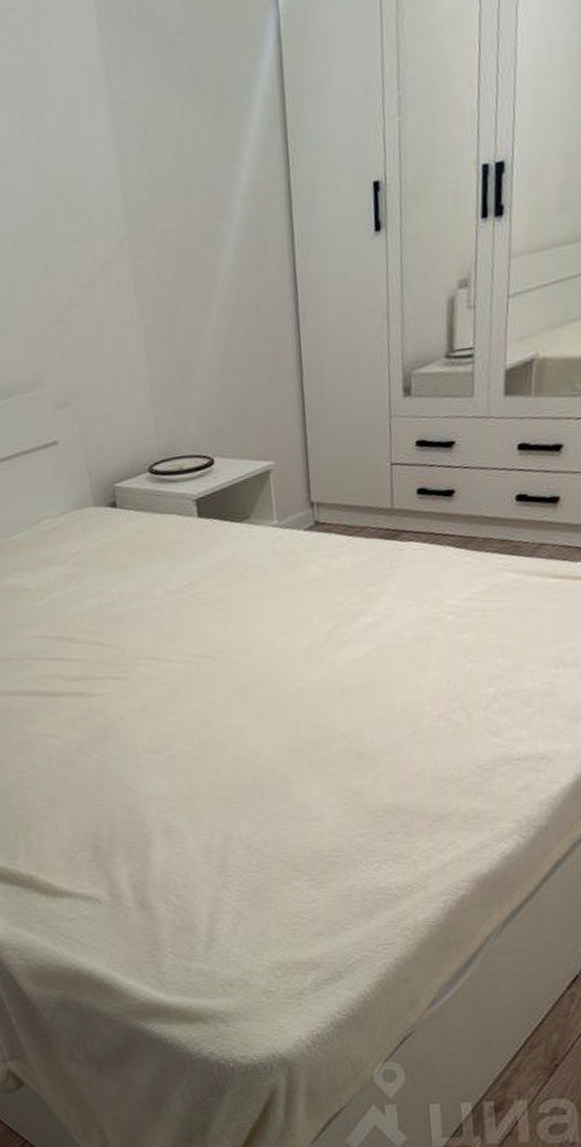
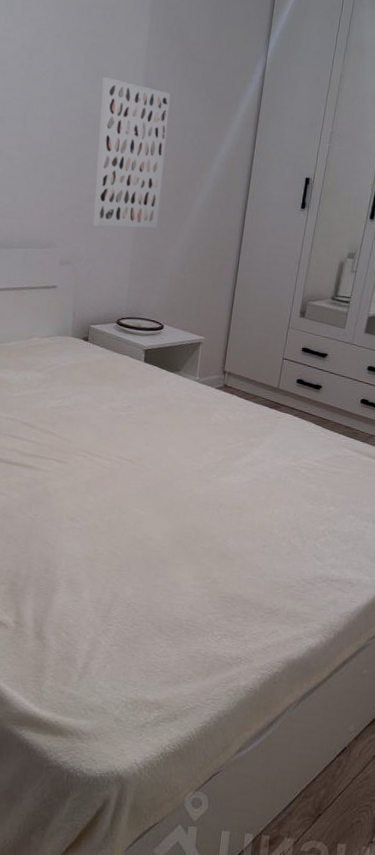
wall art: none [49,109,175,342] -> present [93,77,171,229]

